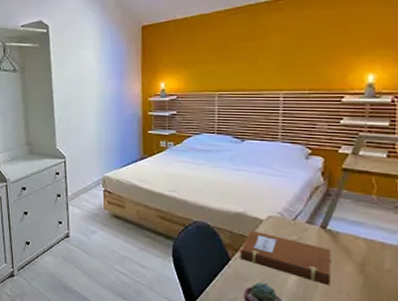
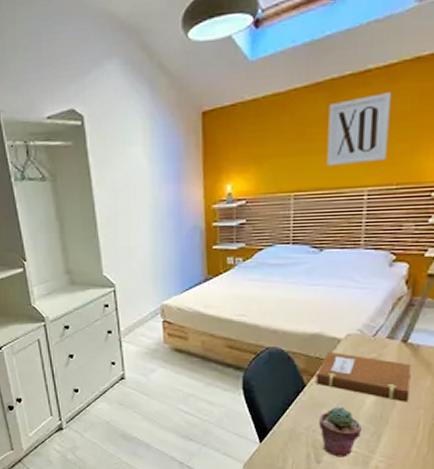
wall art: none [246,17,302,72] -> present [326,92,392,166]

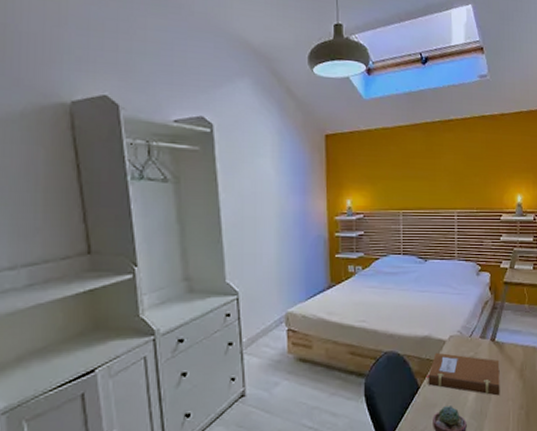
wall art: present [326,92,392,166] -> none [425,138,469,190]

